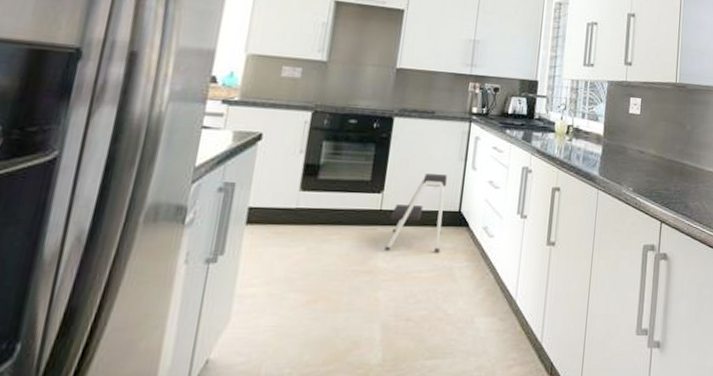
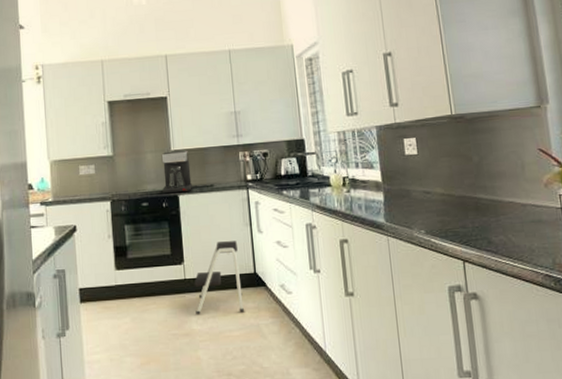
coffee maker: none [376,68,416,116] -> present [161,150,193,194]

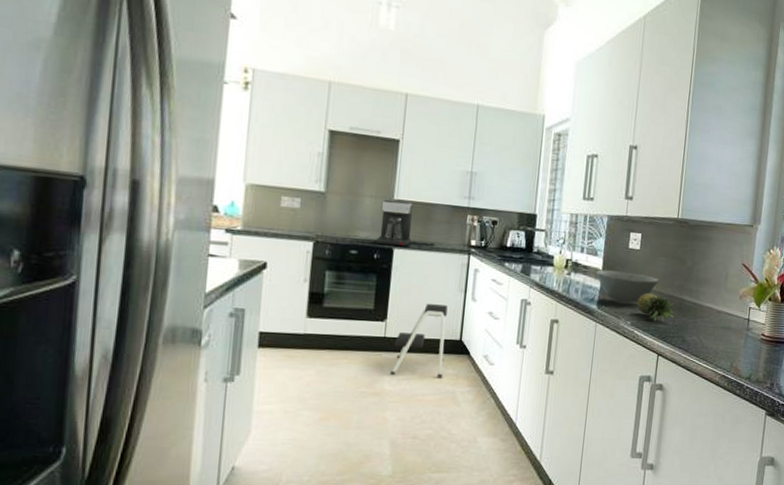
bowl: none [375,179,447,213] -> present [595,270,660,305]
fruit: none [427,197,473,226] -> present [637,293,674,322]

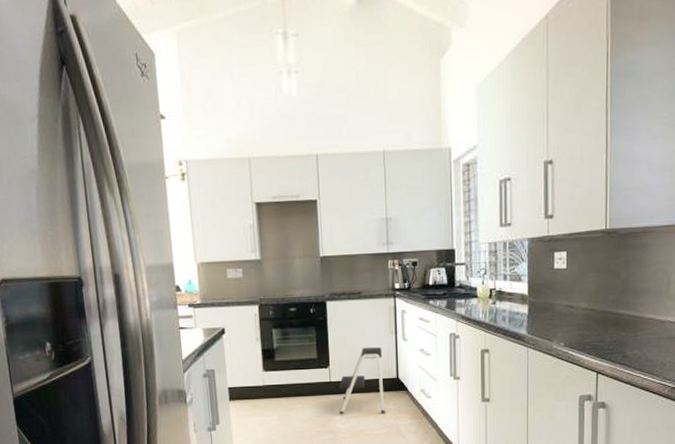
coffee maker: present [376,199,414,247] -> none [310,256,341,300]
bowl: present [595,270,660,305] -> none [521,293,592,326]
fruit: present [637,293,674,322] -> none [569,312,612,339]

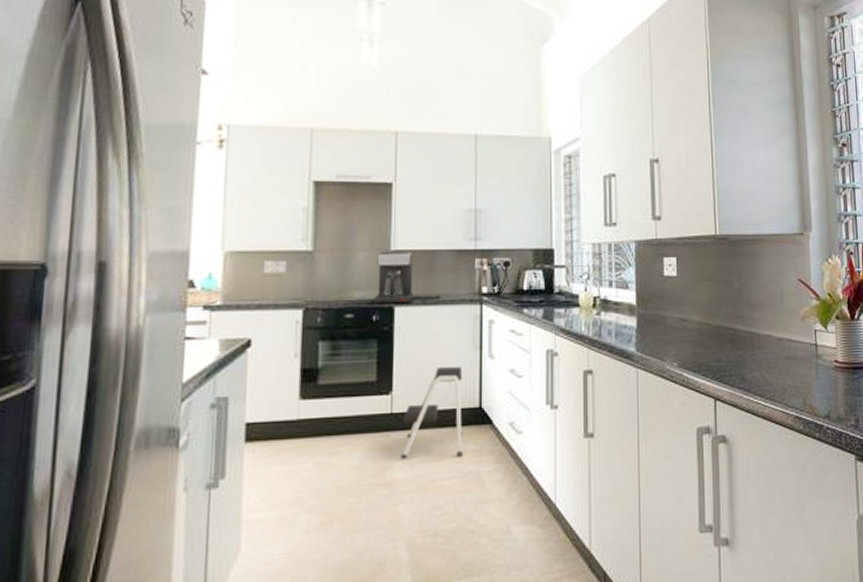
coffee maker: none [310,256,341,300] -> present [374,251,414,304]

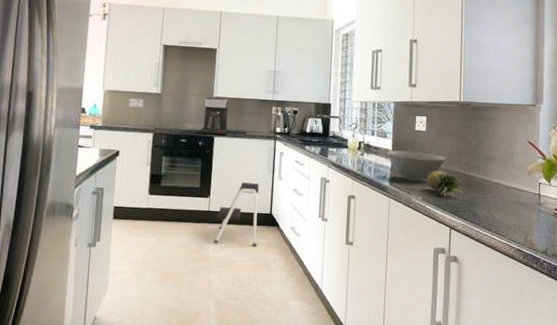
bowl: none [629,304,705,342] -> present [386,150,447,181]
fruit: none [682,327,728,359] -> present [427,171,464,197]

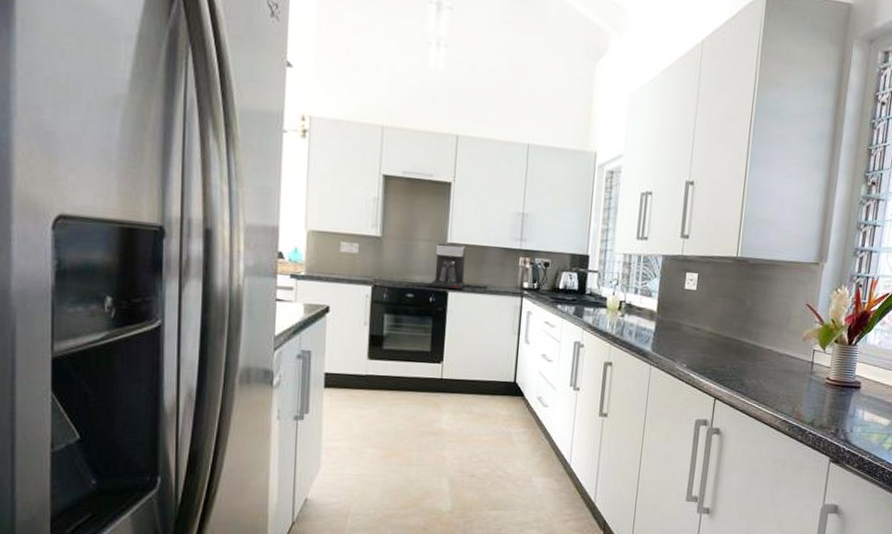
step stool: present [214,182,259,247] -> none [447,346,502,419]
bowl: present [386,150,447,181] -> none [649,311,718,347]
fruit: present [427,171,464,197] -> none [693,335,733,365]

